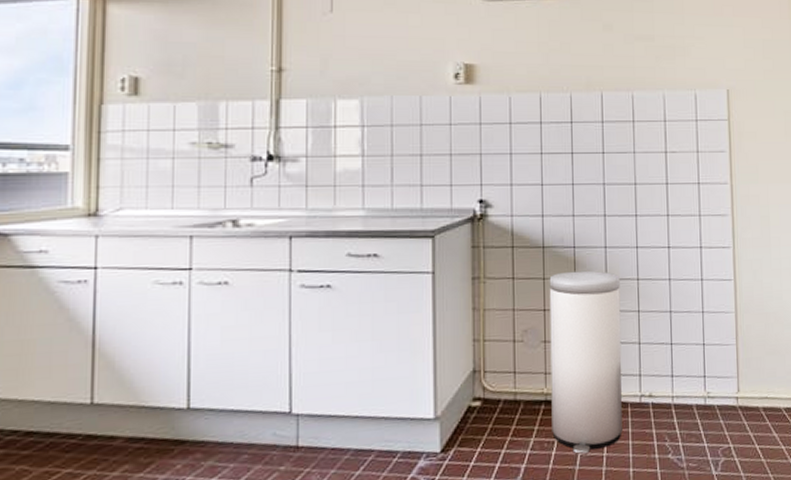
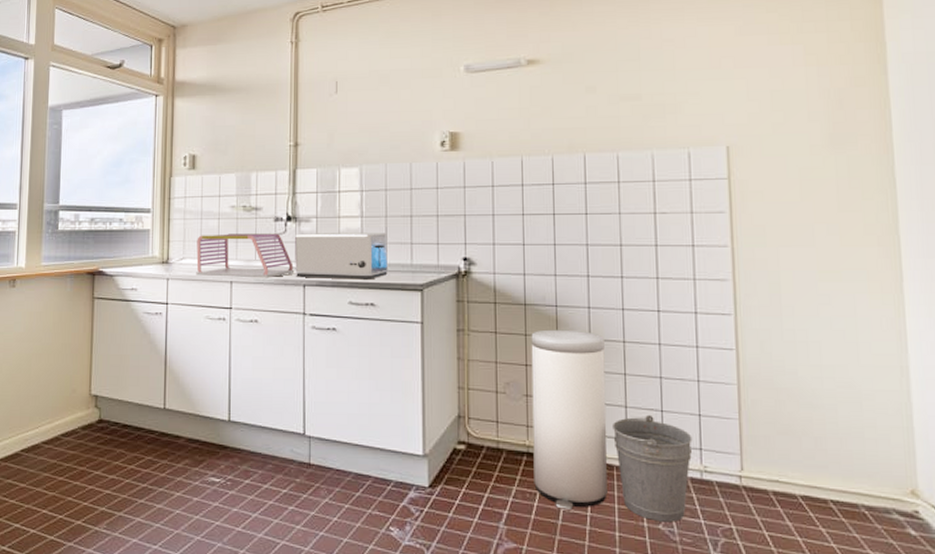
dish rack: none [140,176,278,231] -> present [196,233,295,278]
toaster: none [278,174,394,229] -> present [295,233,388,280]
bucket: none [627,348,698,452] -> present [613,414,693,522]

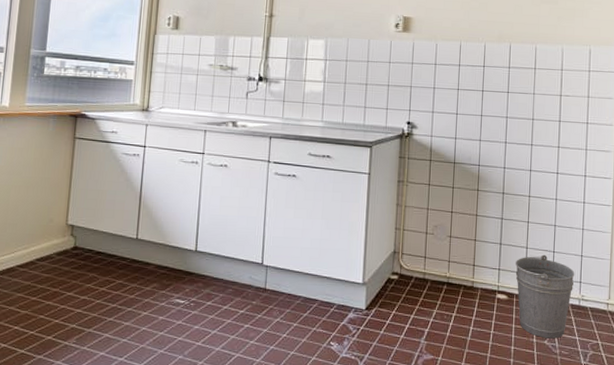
dish rack: present [196,233,295,278] -> none [173,88,263,130]
toaster: present [295,233,388,280] -> none [263,92,345,136]
pedal bin: present [531,329,608,511] -> none [451,184,514,330]

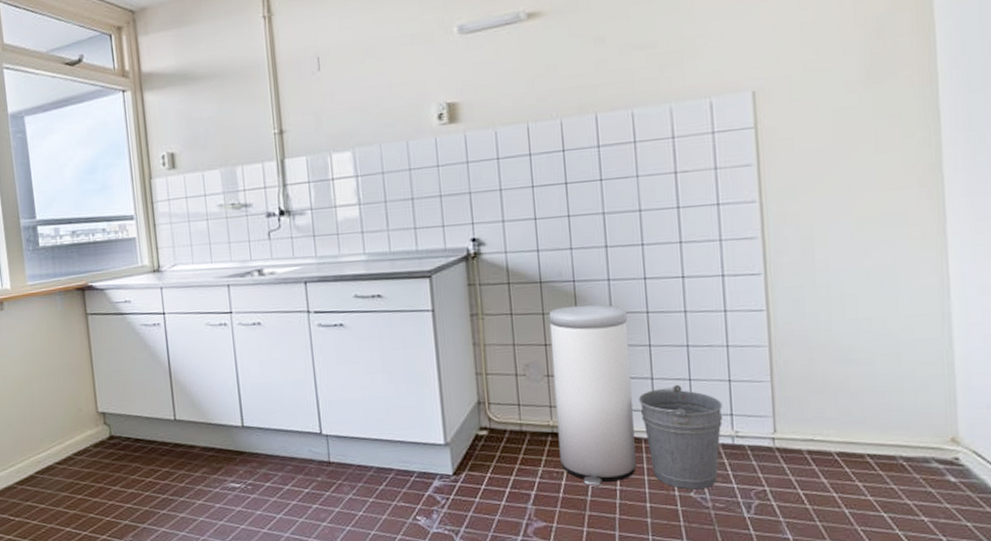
pedal bin: none [451,184,514,330] -> present [548,304,637,487]

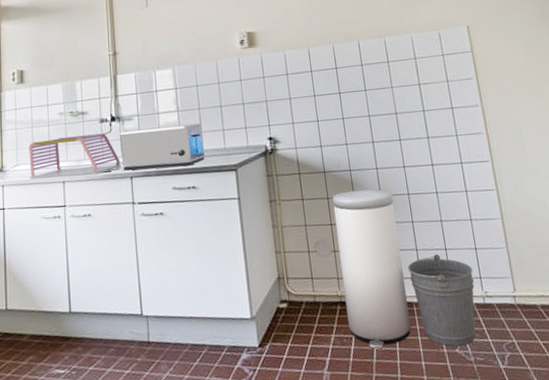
dish rack: none [186,230,294,282] -> present [29,133,122,180]
toaster: none [290,219,392,275] -> present [120,123,205,171]

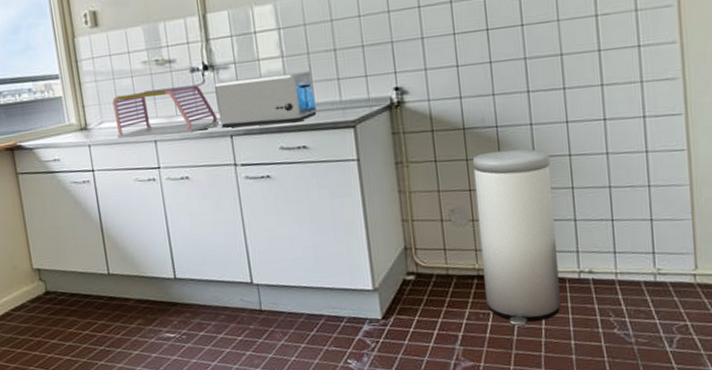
bucket: present [408,254,476,347] -> none [563,225,645,327]

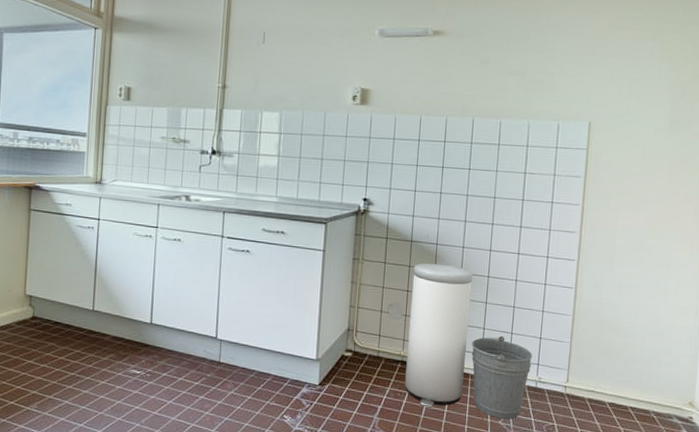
dish rack: present [112,85,220,139] -> none [127,161,216,204]
toaster: present [214,71,317,129] -> none [216,166,300,211]
bucket: none [563,225,645,327] -> present [471,335,533,419]

